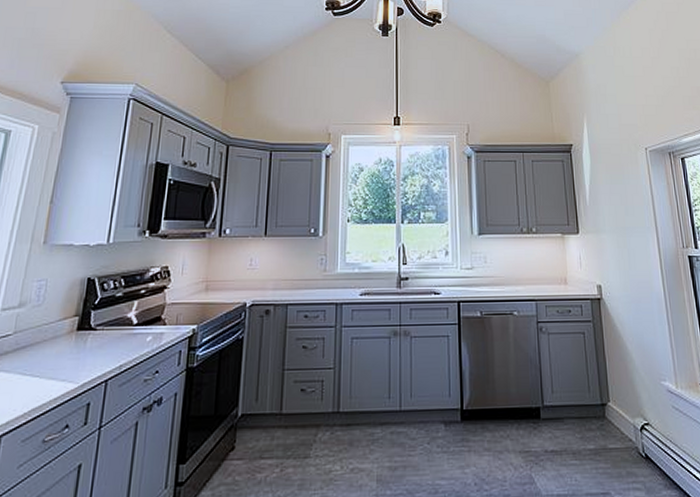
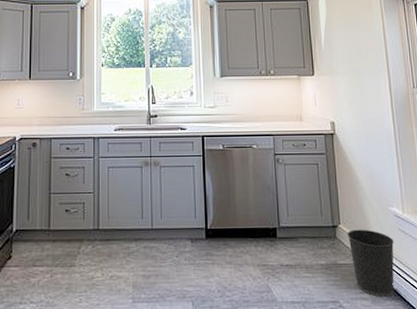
wastebasket: none [618,407,670,487] -> present [347,229,395,297]

